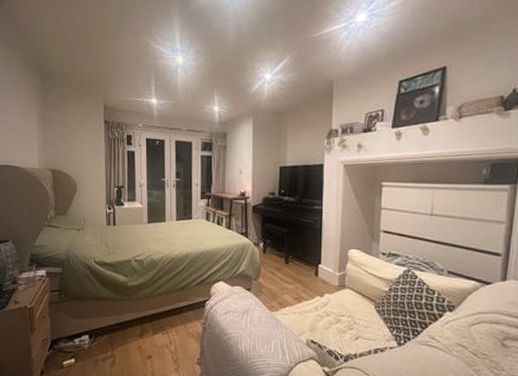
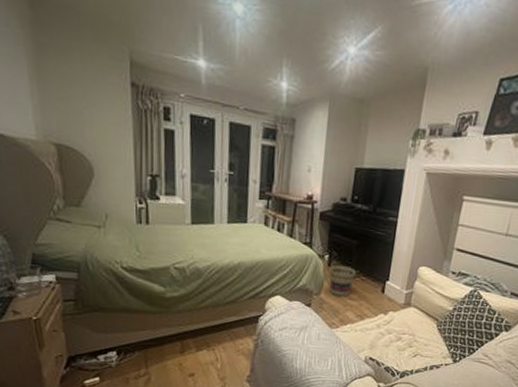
basket: none [265,252,289,281] -> present [329,265,356,297]

